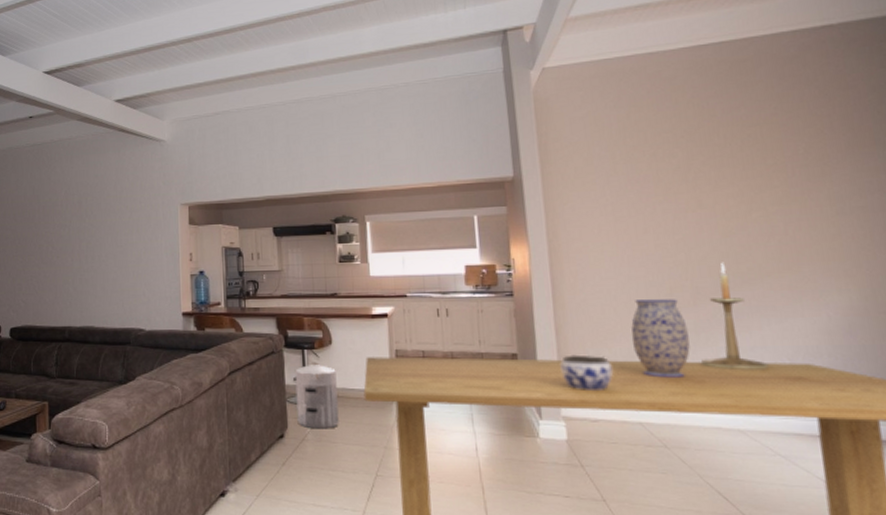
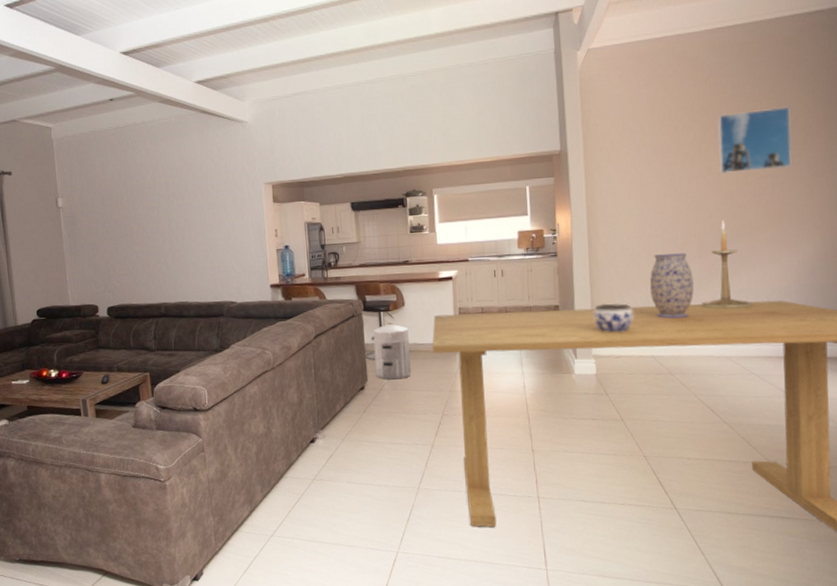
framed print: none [706,132,808,209] -> present [717,106,792,175]

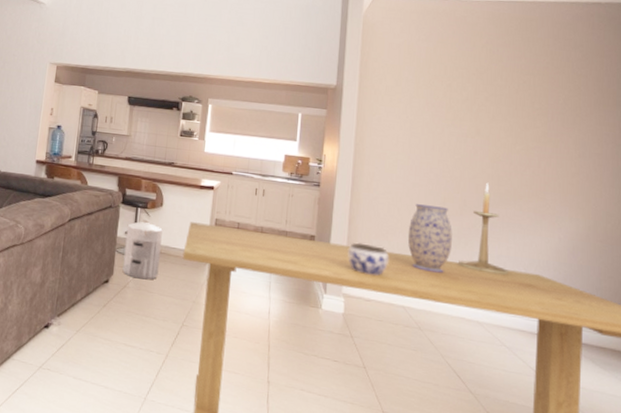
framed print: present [717,106,792,175] -> none [488,81,562,144]

